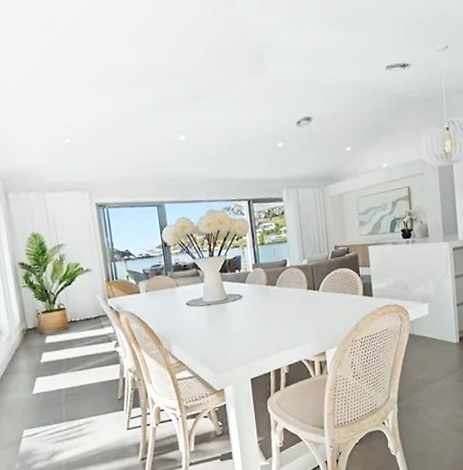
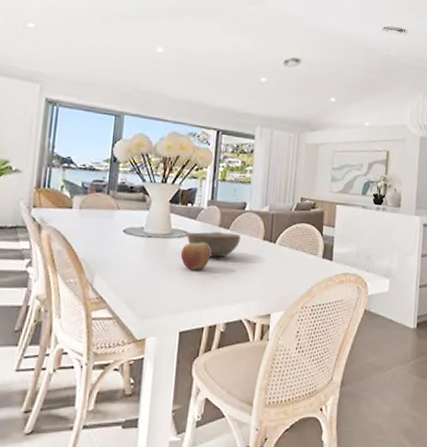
apple: none [238,301,265,326] -> present [180,242,211,270]
bowl: none [240,288,287,313] -> present [187,232,241,258]

